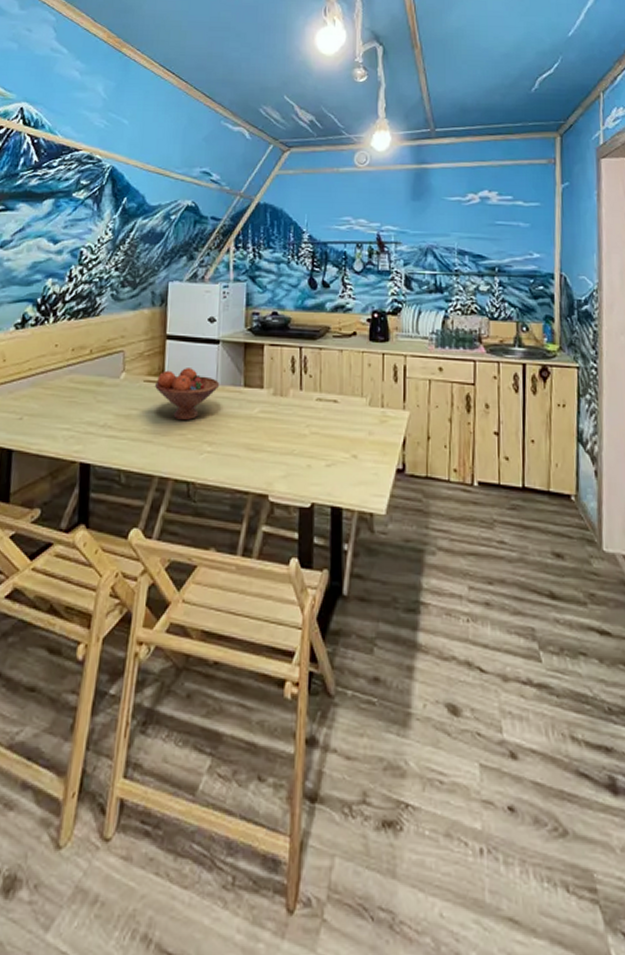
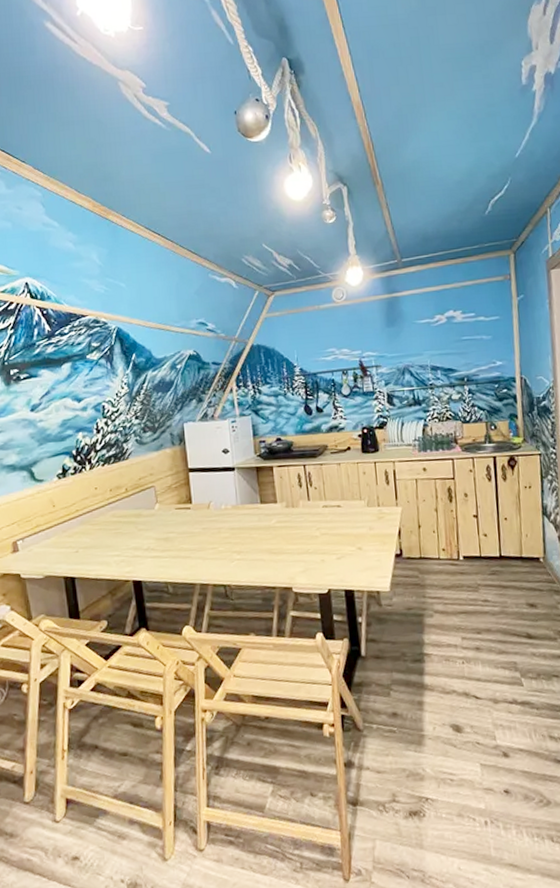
fruit bowl: present [155,368,220,421] -> none [185,493,240,537]

